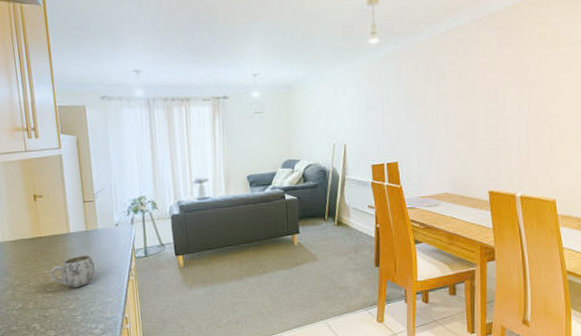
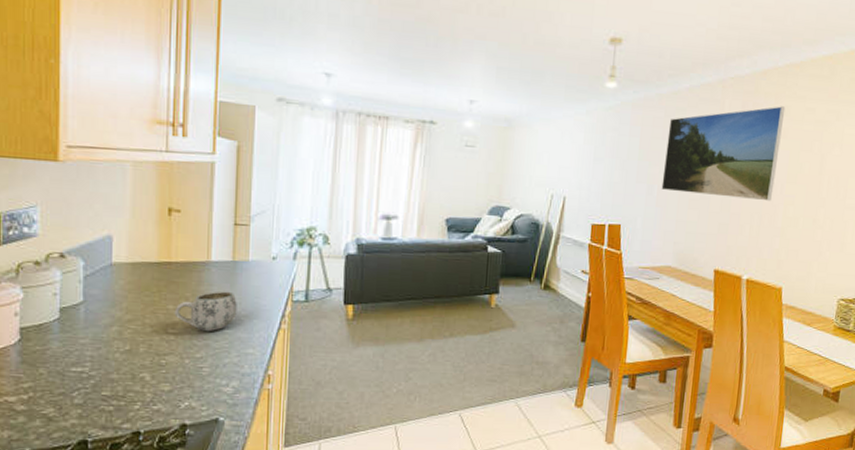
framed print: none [430,34,540,127] -> present [661,106,786,202]

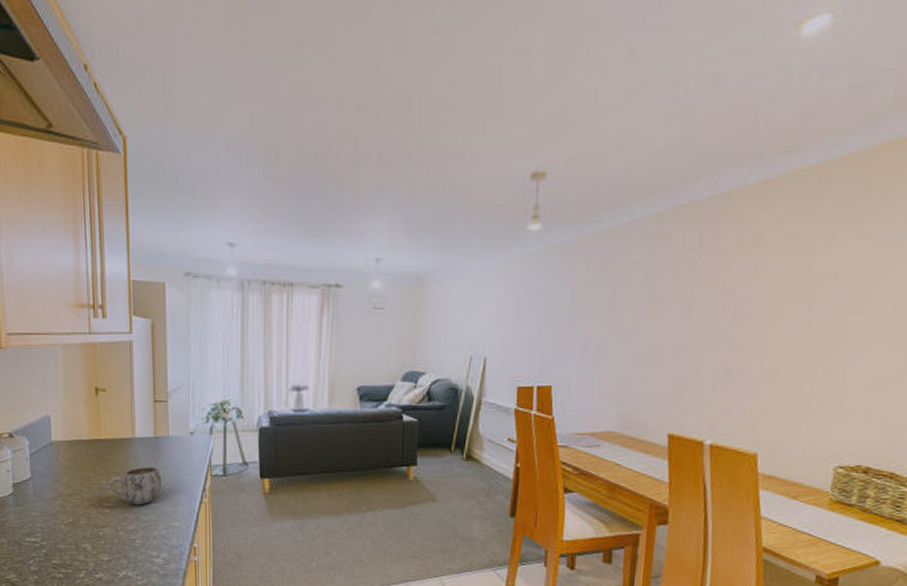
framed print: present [661,106,786,202] -> none [599,234,758,351]

